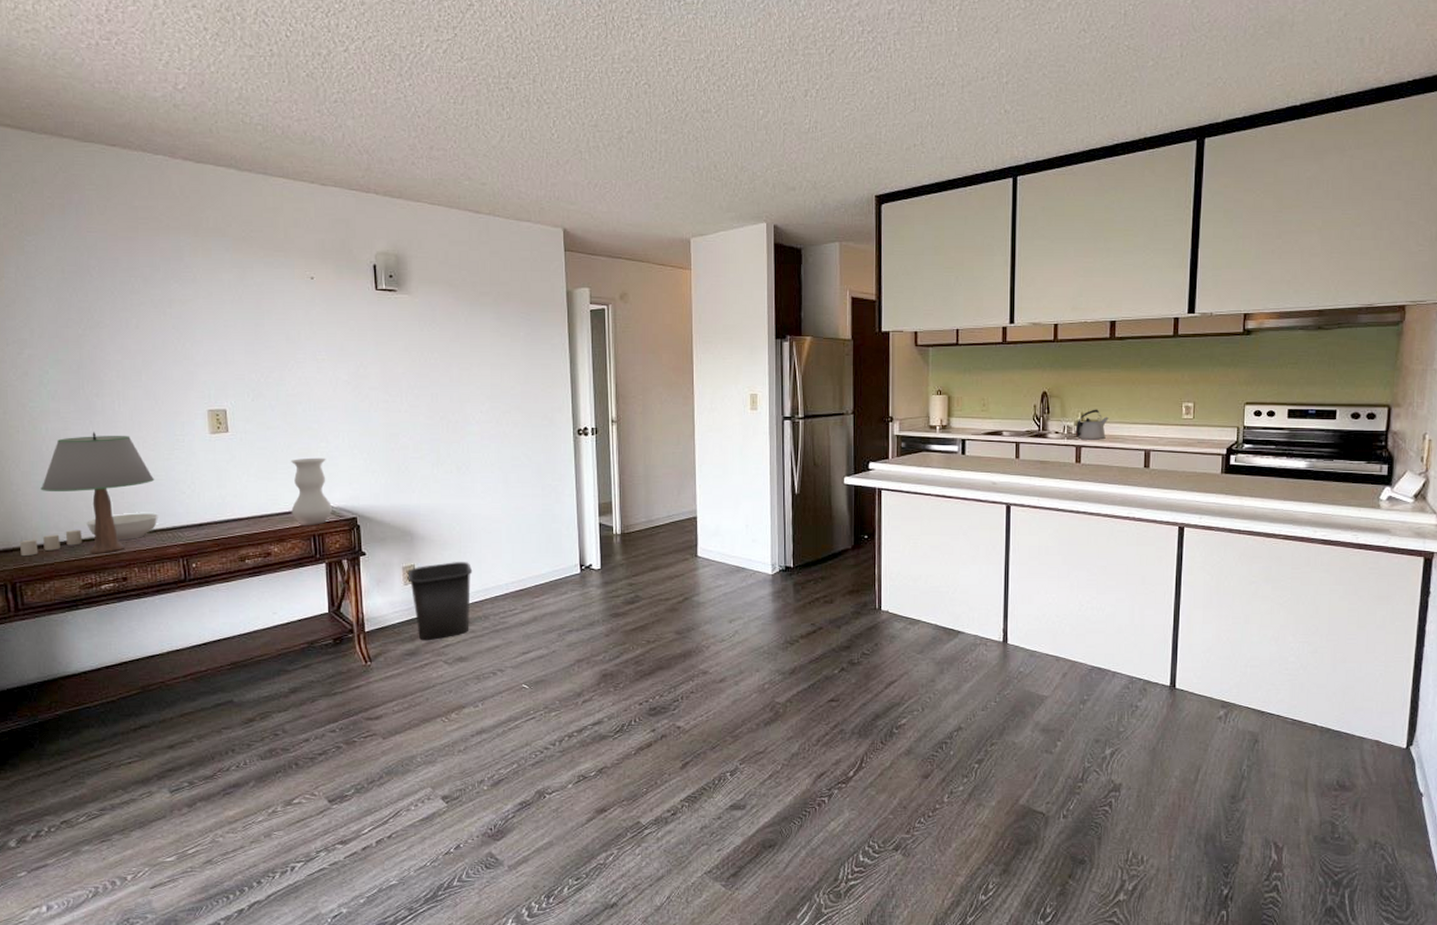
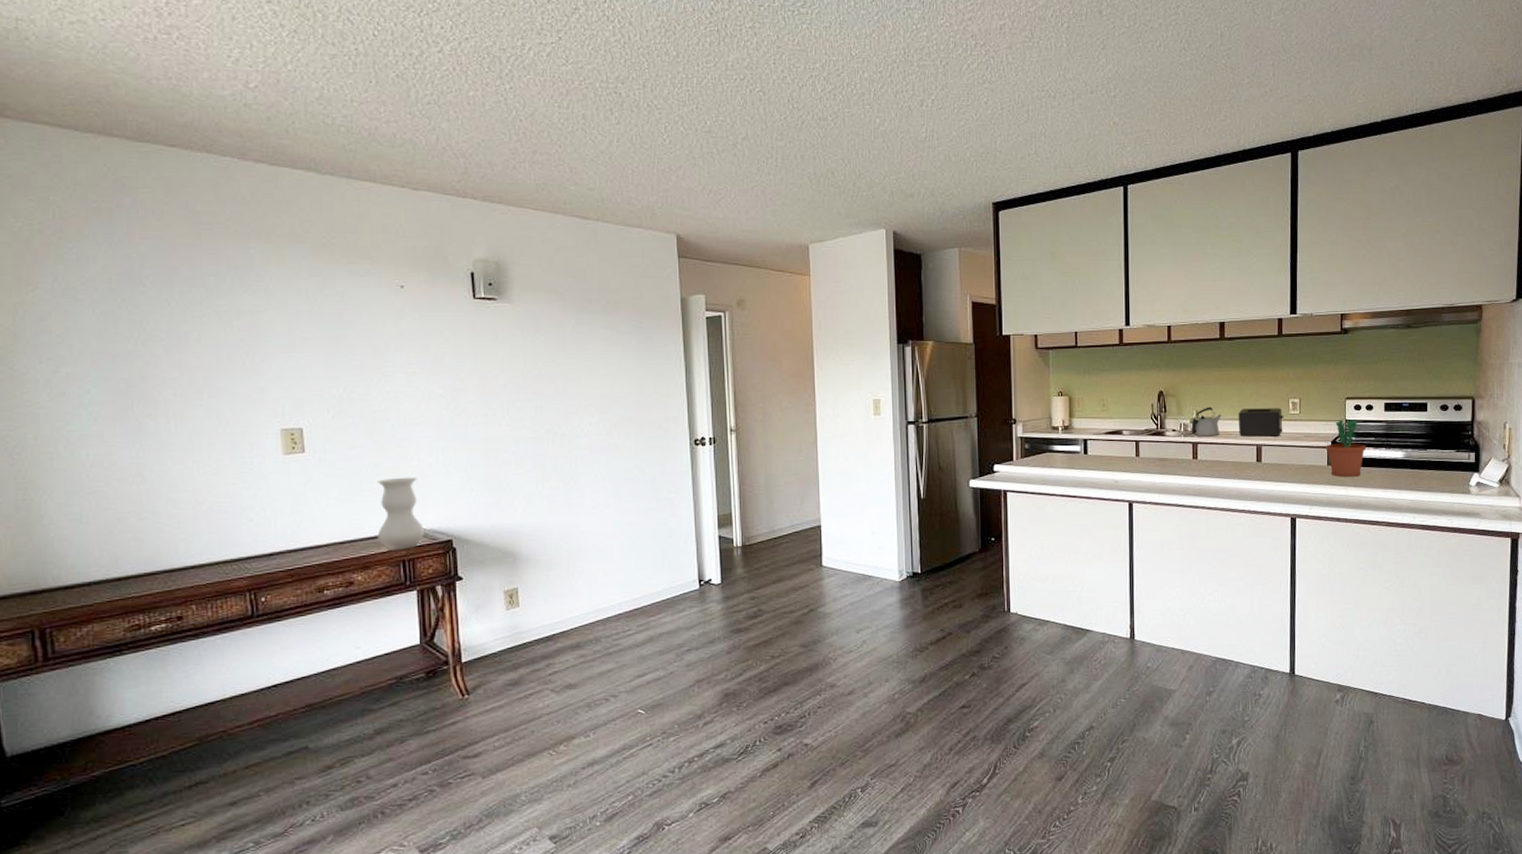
candle: present [19,529,82,557] -> none [50,565,128,599]
table lamp: present [40,432,155,554] -> none [78,456,217,592]
bowl: present [86,513,158,541] -> none [134,544,221,576]
waste bin: present [407,562,473,641] -> none [509,582,582,669]
toaster: none [1126,412,1176,442] -> present [1238,408,1284,437]
flower pot: none [1220,425,1265,488] -> present [1326,419,1366,478]

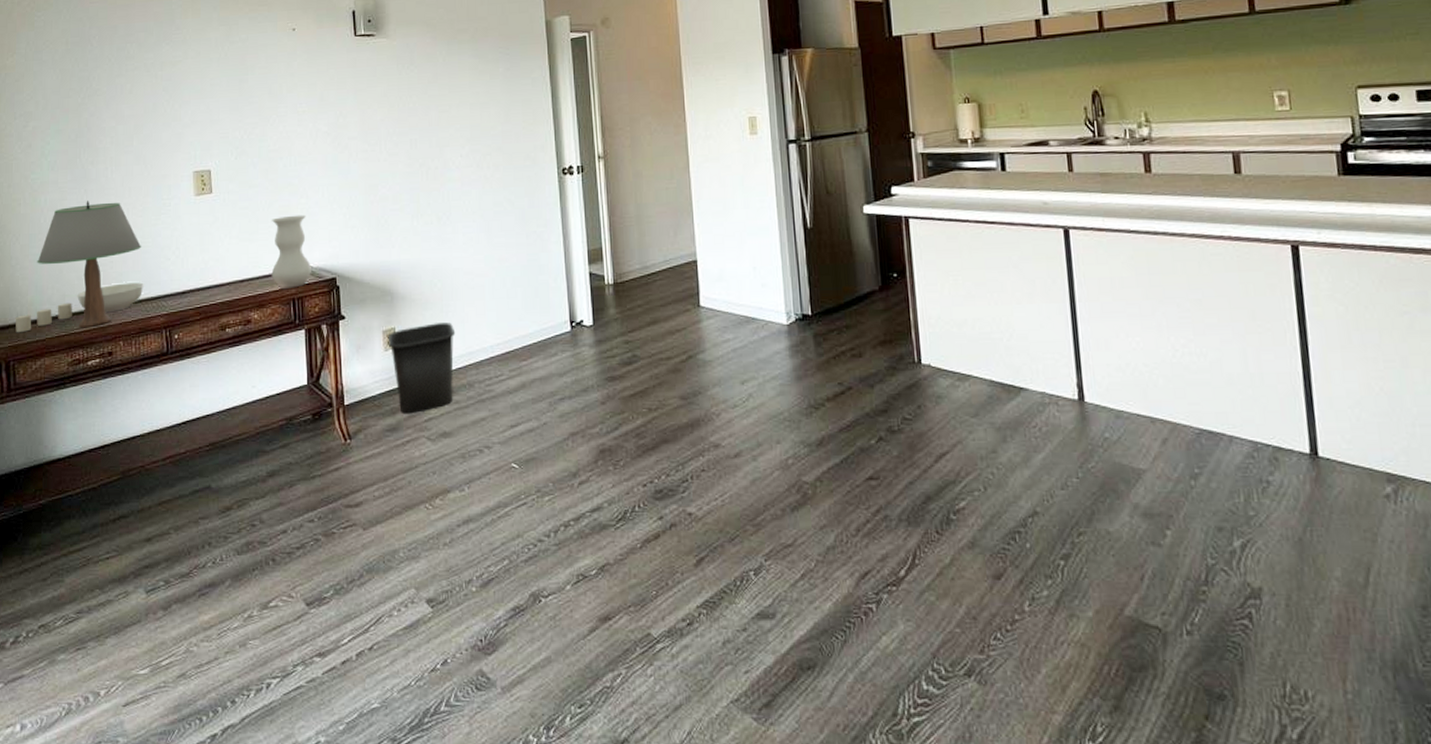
candle: none [50,565,128,599] -> present [15,302,72,333]
table lamp: none [78,456,217,592] -> present [37,201,142,328]
bowl: none [134,544,221,576] -> present [77,282,144,313]
waste bin: none [509,582,582,669] -> present [388,322,456,414]
kettle: present [1191,407,1222,438] -> none [1139,106,1180,146]
toaster: present [1238,408,1284,437] -> none [1202,104,1269,143]
flower pot: present [1326,419,1366,478] -> none [1333,114,1395,192]

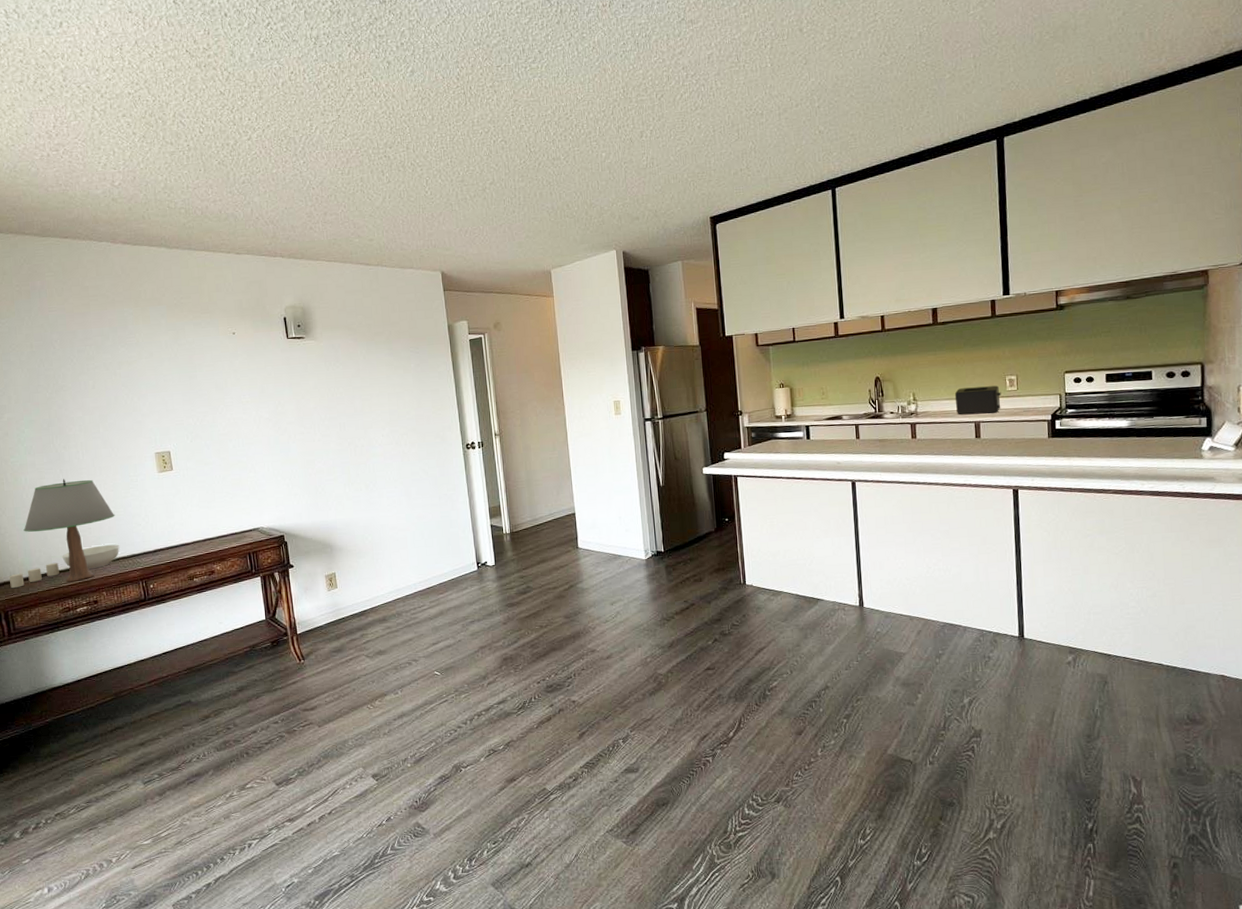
vase: present [271,214,312,290] -> none [225,486,264,546]
waste bin: present [388,322,456,414] -> none [329,567,386,639]
toaster: none [1202,104,1269,143] -> present [954,385,1001,415]

